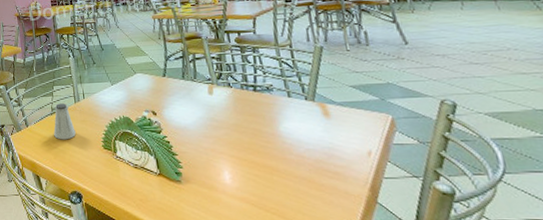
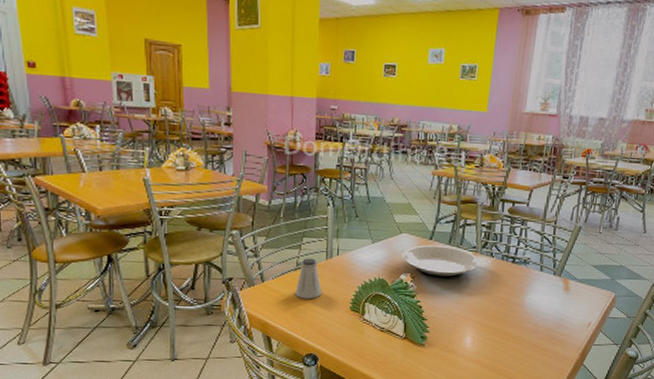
plate: none [140,81,220,113] -> present [401,244,481,279]

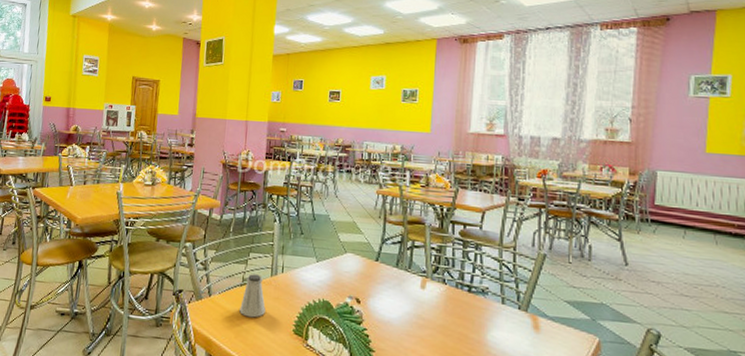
plate: present [401,244,481,279] -> none [346,266,432,306]

